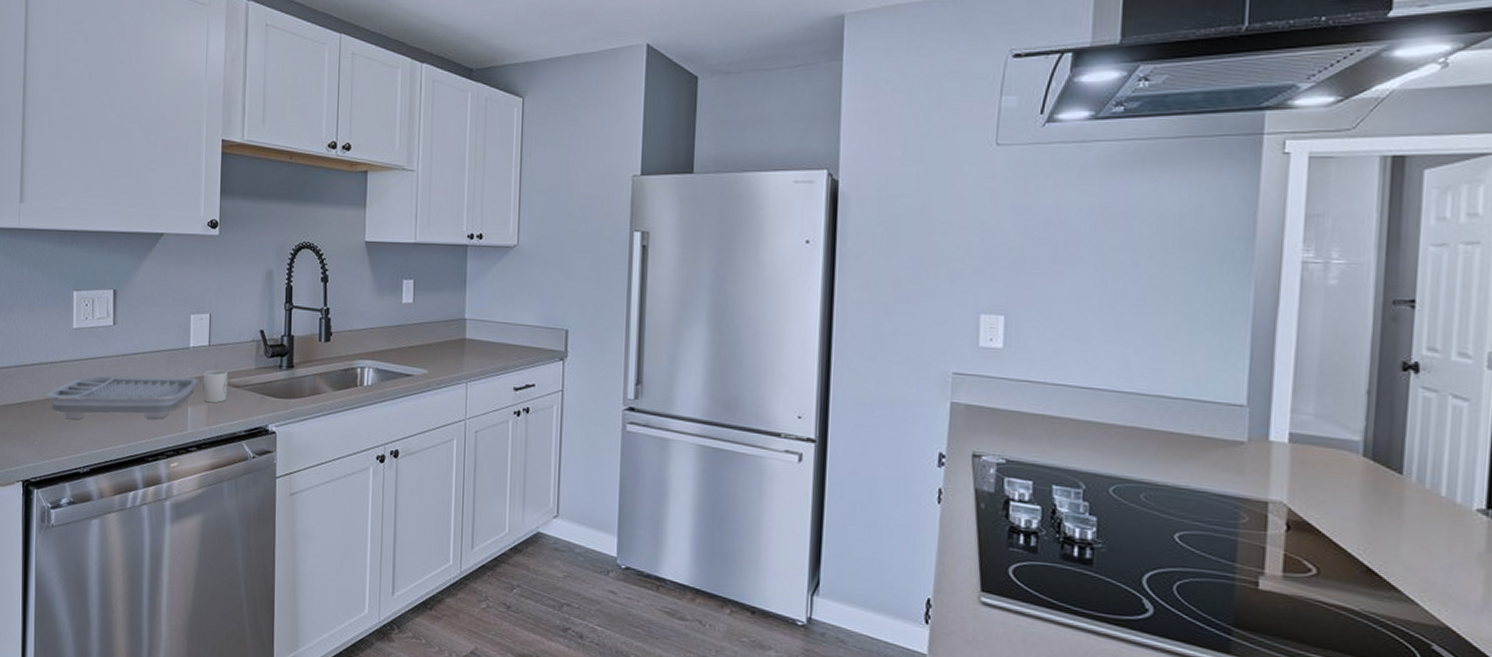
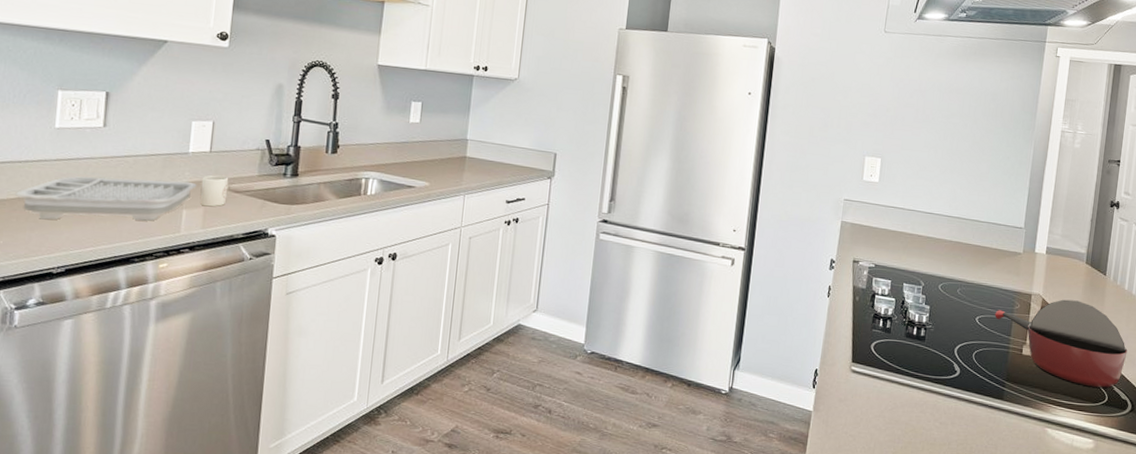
saucepan: none [1206,509,1454,647] -> present [995,299,1128,389]

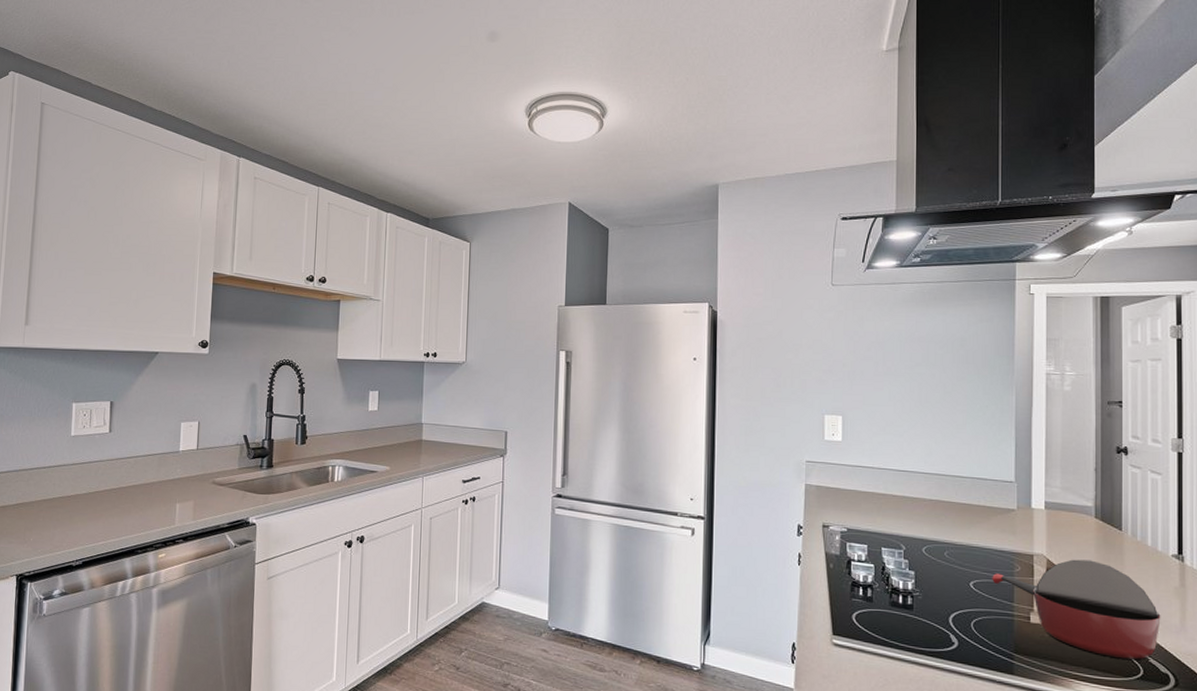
dish rack: present [15,176,197,221] -> none [42,477,187,518]
mug: present [199,175,229,207] -> none [190,470,214,500]

